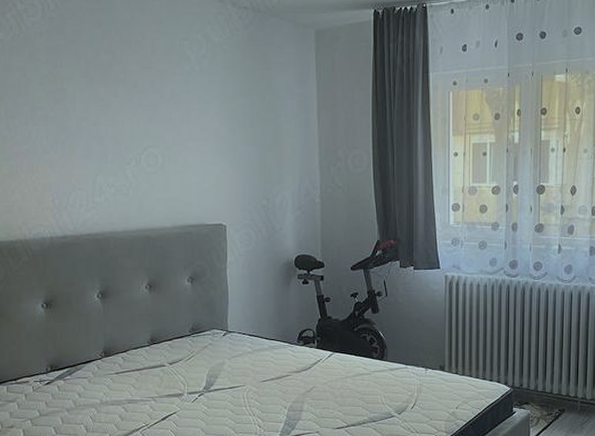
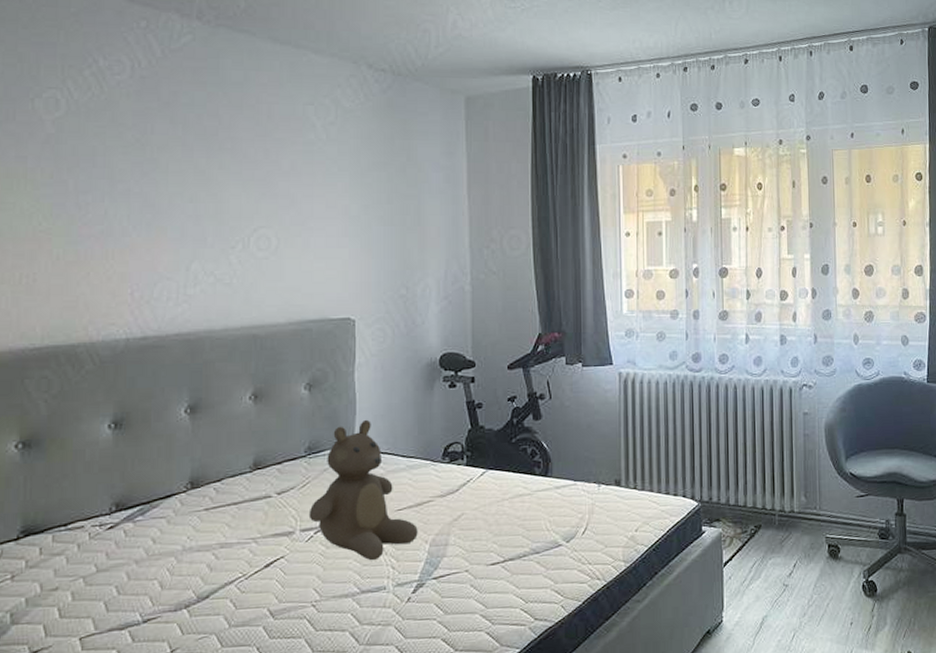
teddy bear: none [193,307,279,420] -> present [308,419,418,561]

